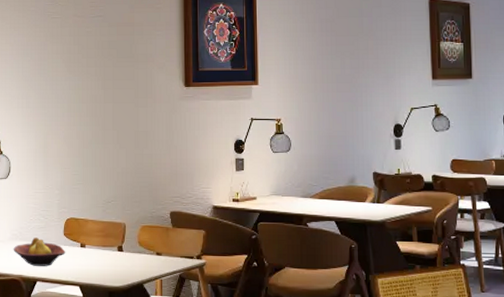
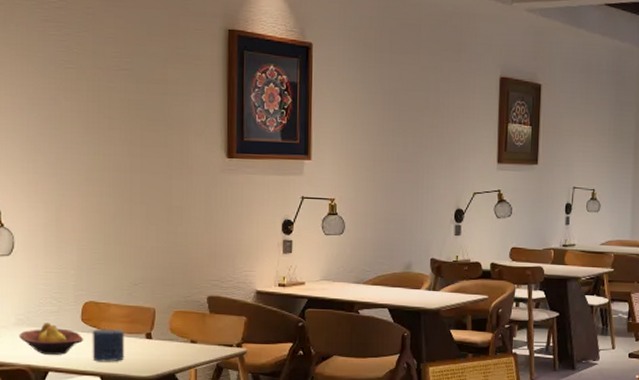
candle: none [73,242,100,273] -> present [92,328,125,362]

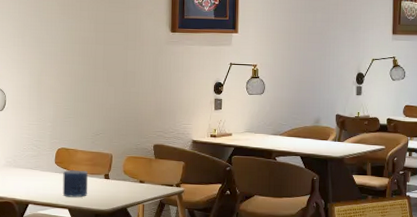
fruit bowl: present [19,323,84,355] -> none [7,165,57,191]

